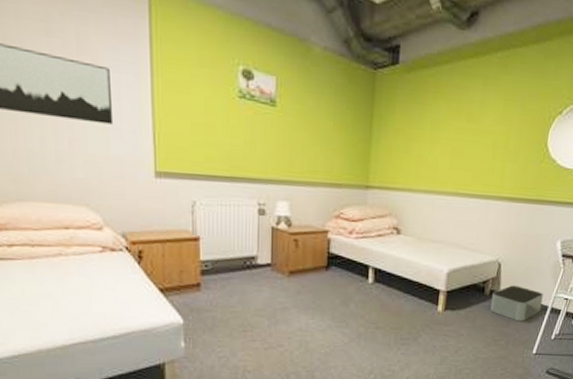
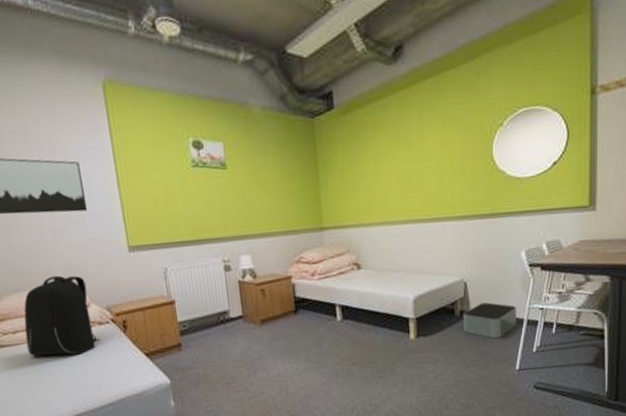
backpack: none [22,190,109,279] -> present [24,275,99,356]

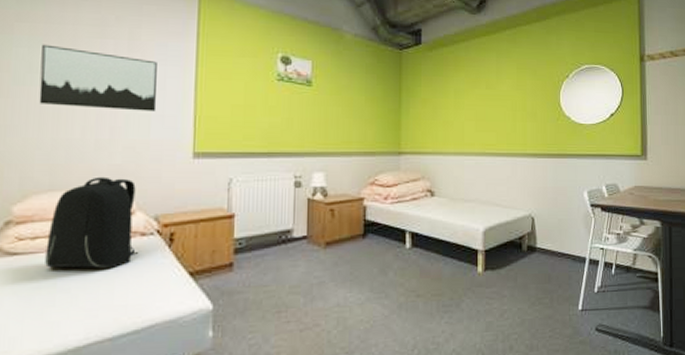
storage bin: present [463,302,517,339] -> none [529,239,579,277]

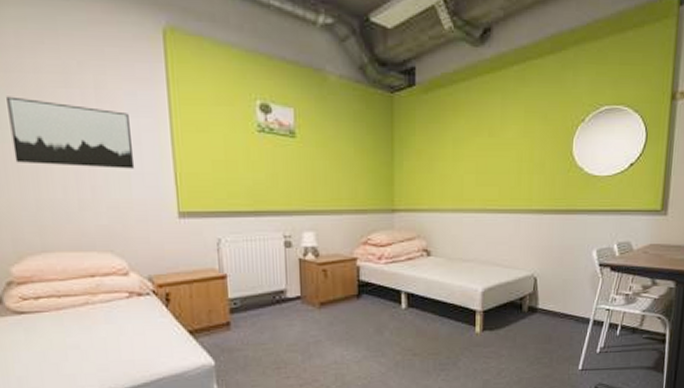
backpack: present [45,176,138,269] -> none [49,237,137,327]

